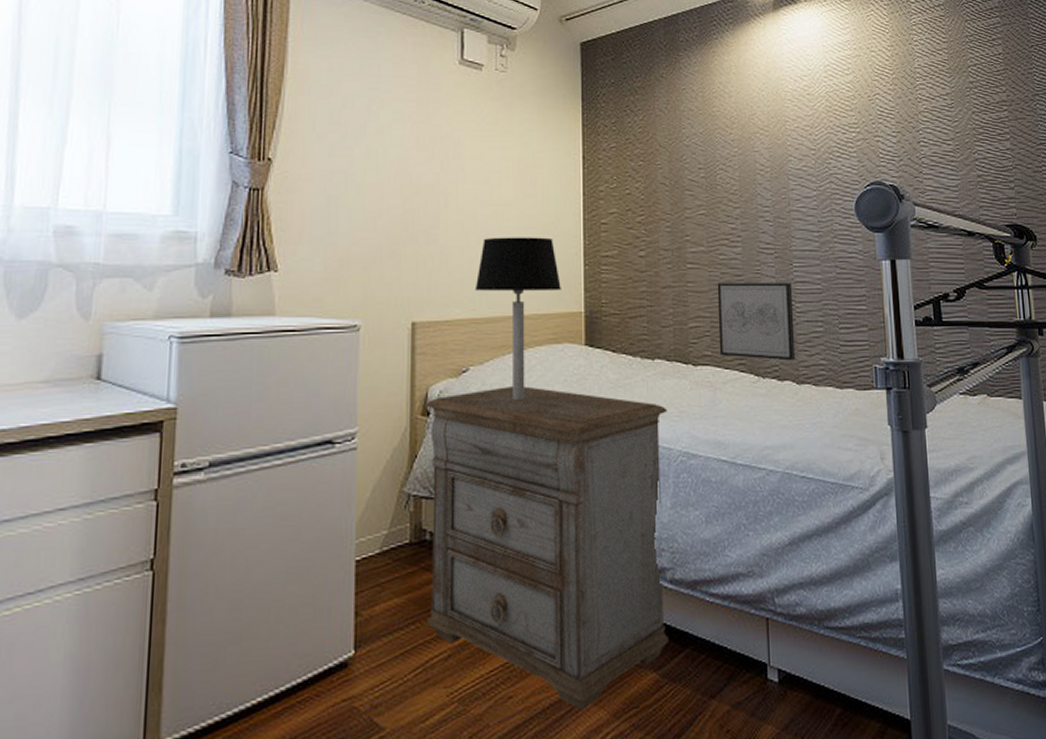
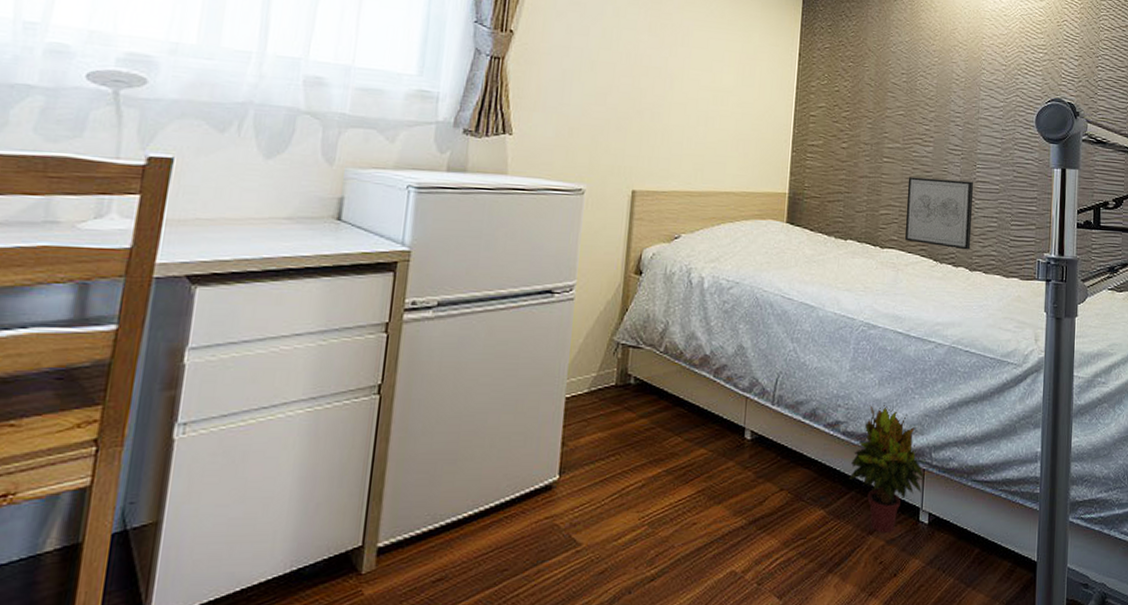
nightstand: present [426,386,669,710] -> none [626,254,854,538]
table lamp: present [475,237,561,401] -> none [691,119,770,268]
potted plant: none [680,546,769,696] -> present [848,405,925,533]

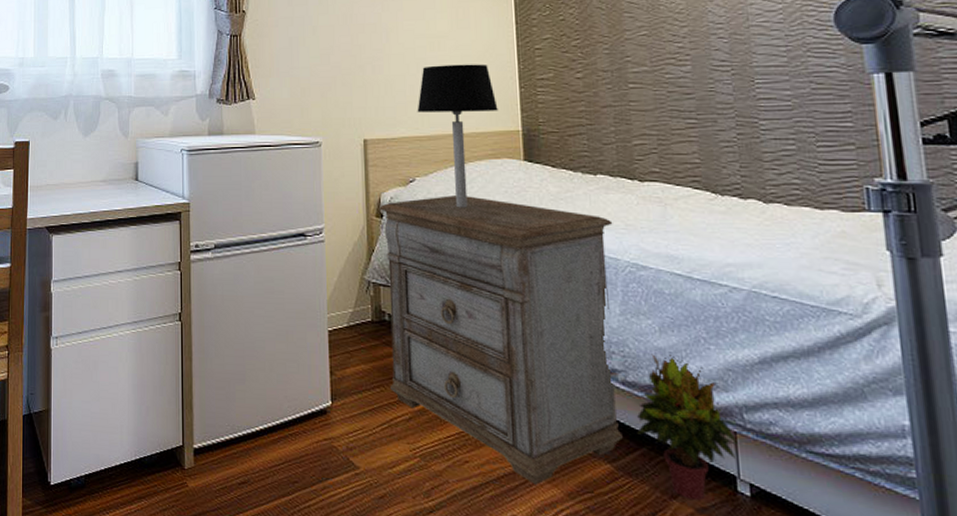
nightstand: none [626,254,854,538] -> present [379,196,623,485]
table lamp: none [691,119,770,268] -> present [417,64,498,208]
wall art: present [904,176,974,250] -> none [663,100,761,179]

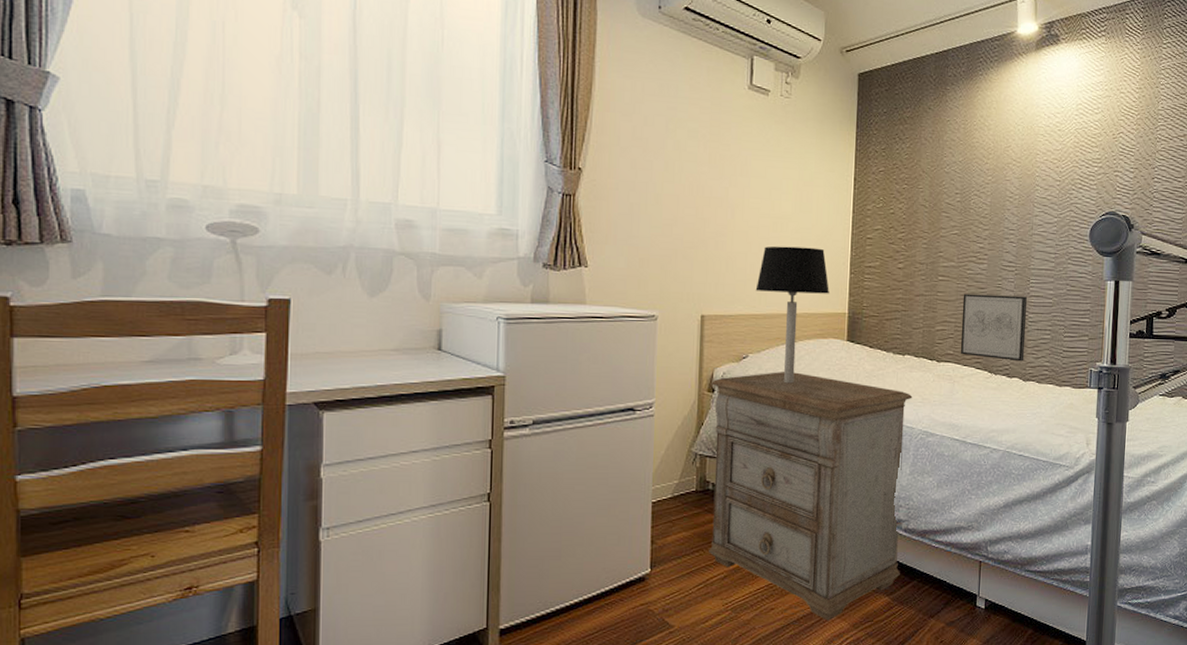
potted plant: present [635,354,737,500] -> none [910,505,981,616]
wall art: none [663,100,761,179] -> present [960,293,1028,362]

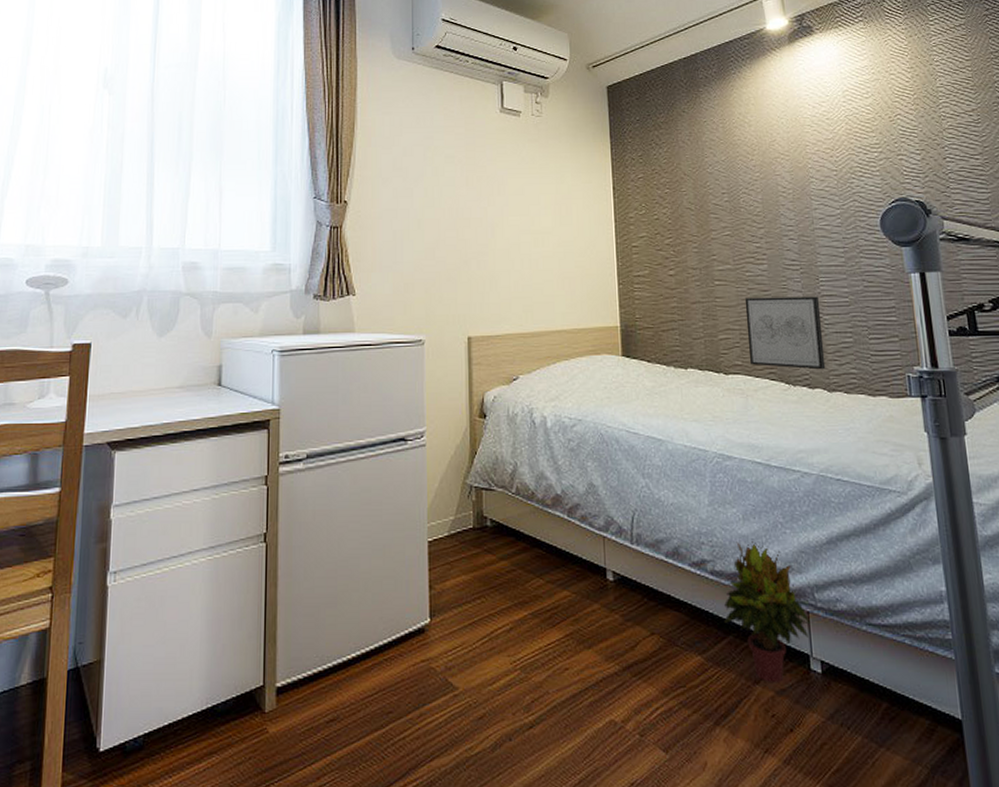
nightstand: present [709,372,913,621] -> none [483,393,712,685]
table lamp: present [755,246,829,384] -> none [521,260,598,406]
potted plant: none [910,505,981,616] -> present [723,541,810,682]

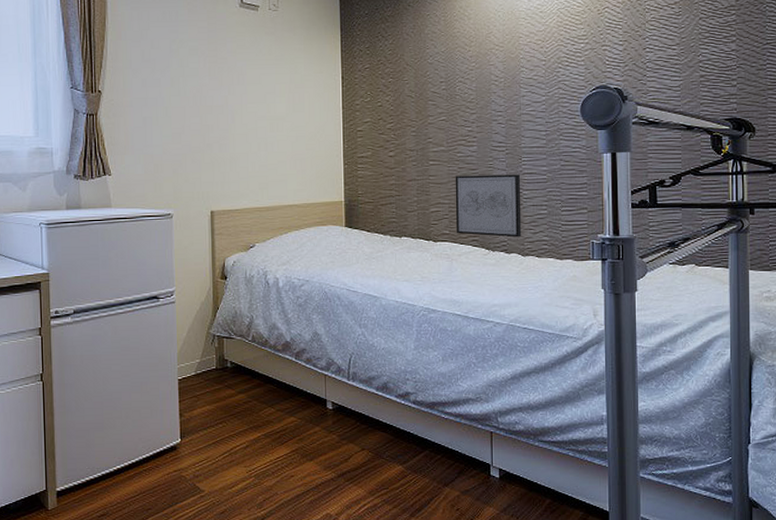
potted plant: present [723,541,810,682] -> none [421,378,493,485]

